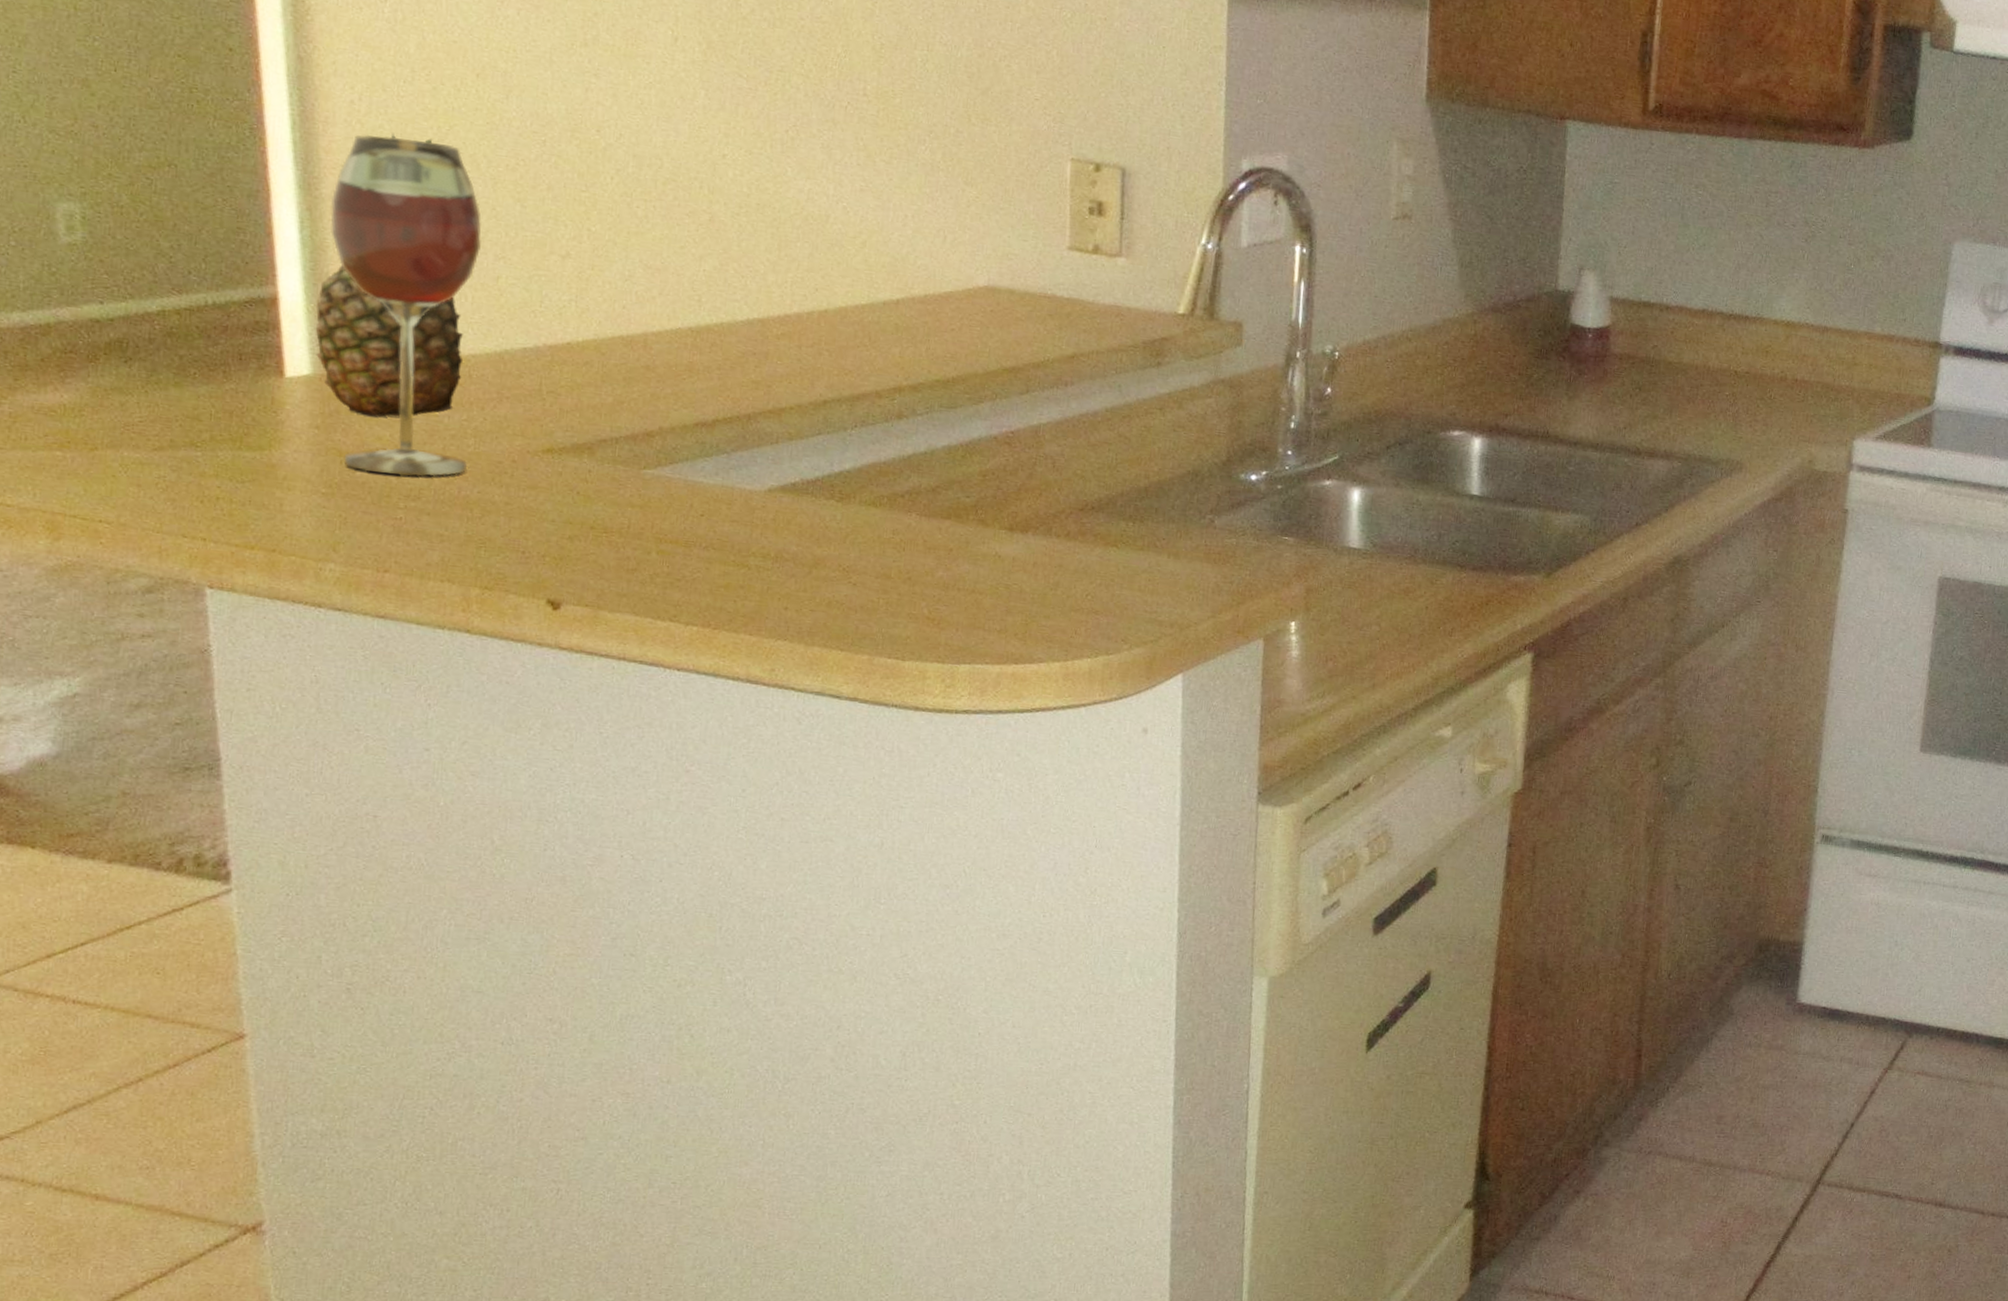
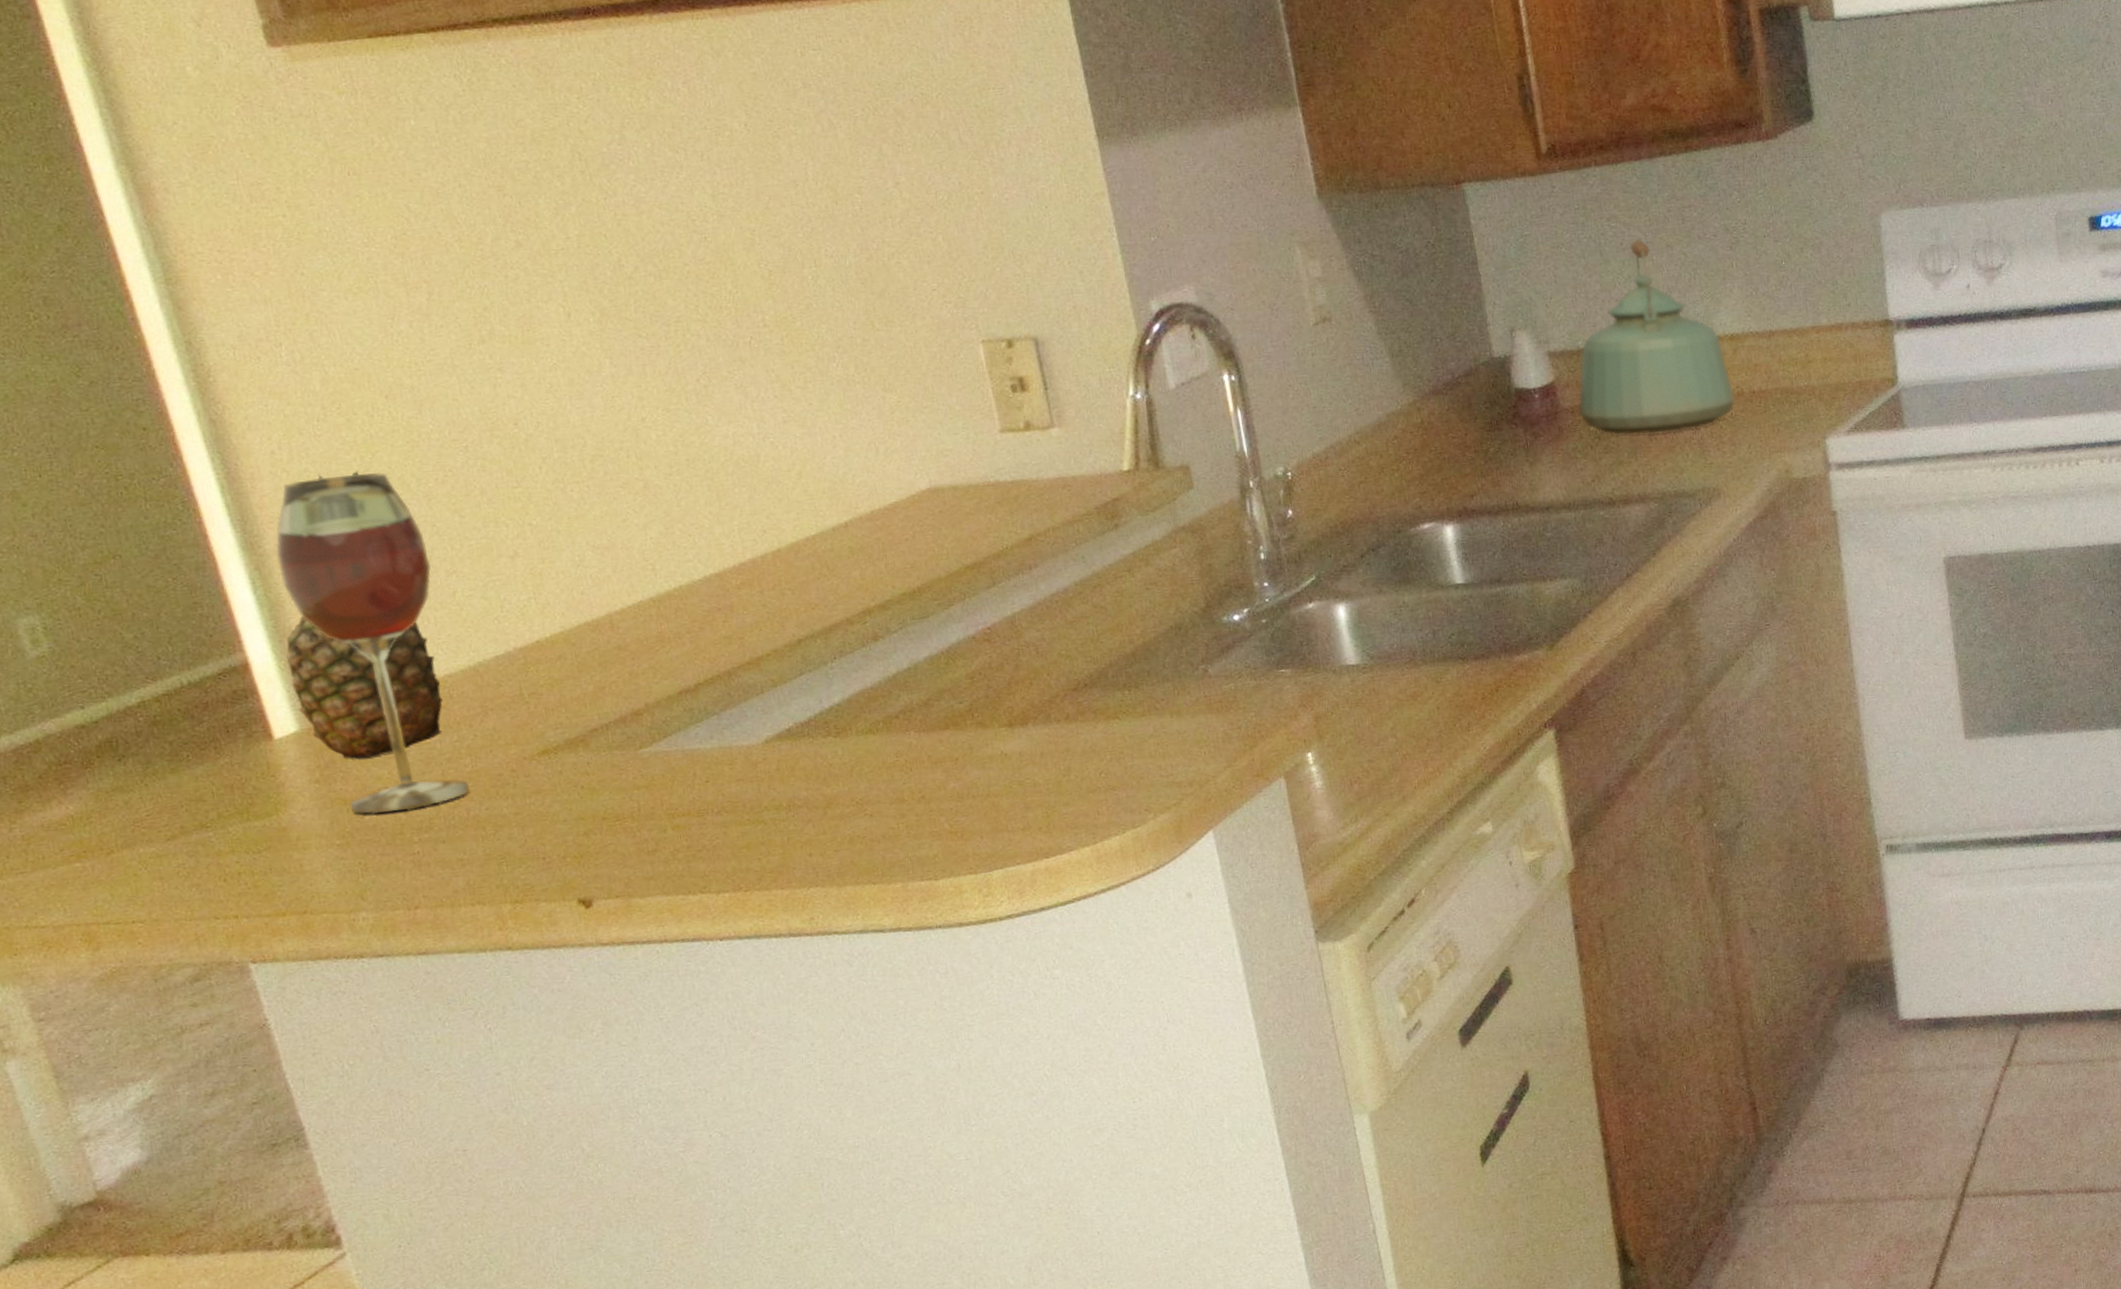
kettle: none [1626,211,1778,401] -> present [1579,239,1735,435]

